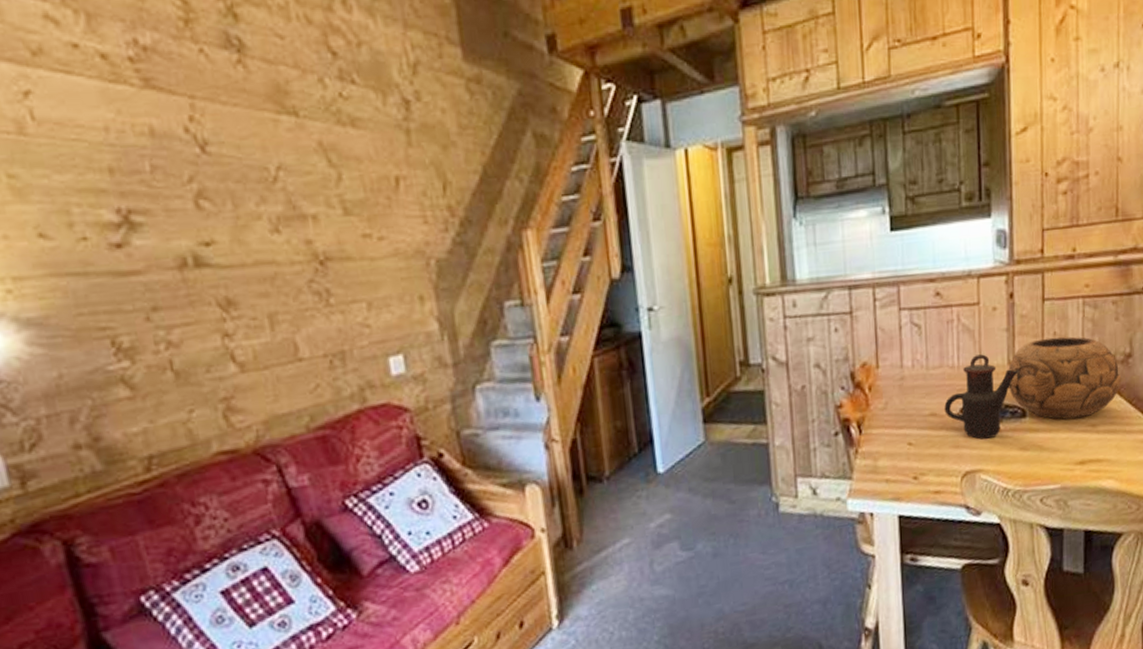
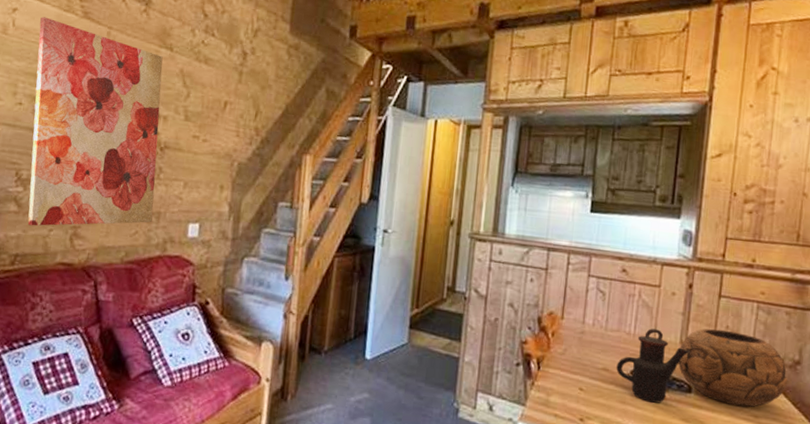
wall art: none [74,97,336,412] -> present [28,17,163,226]

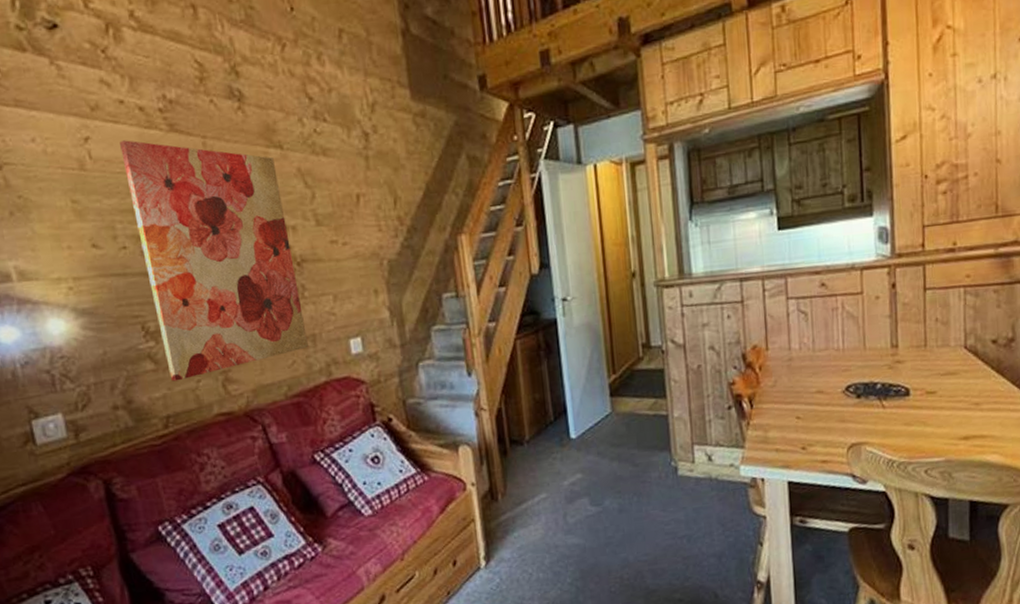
teapot: present [616,328,690,403] -> none [830,338,903,415]
decorative bowl: present [678,328,788,408] -> none [891,322,1005,398]

